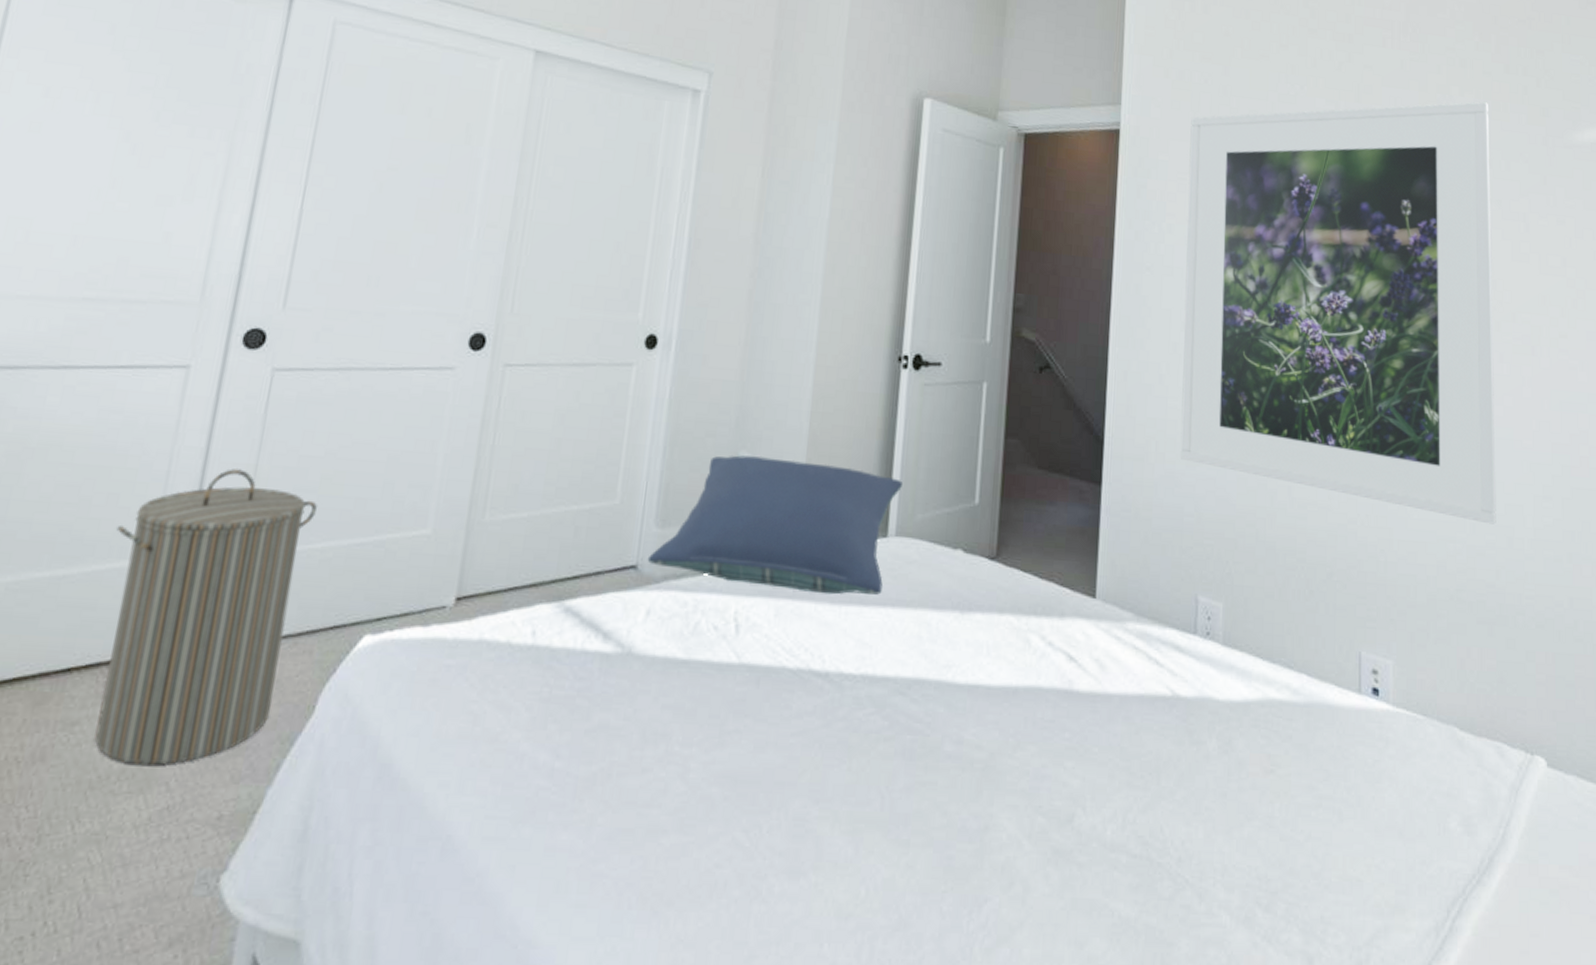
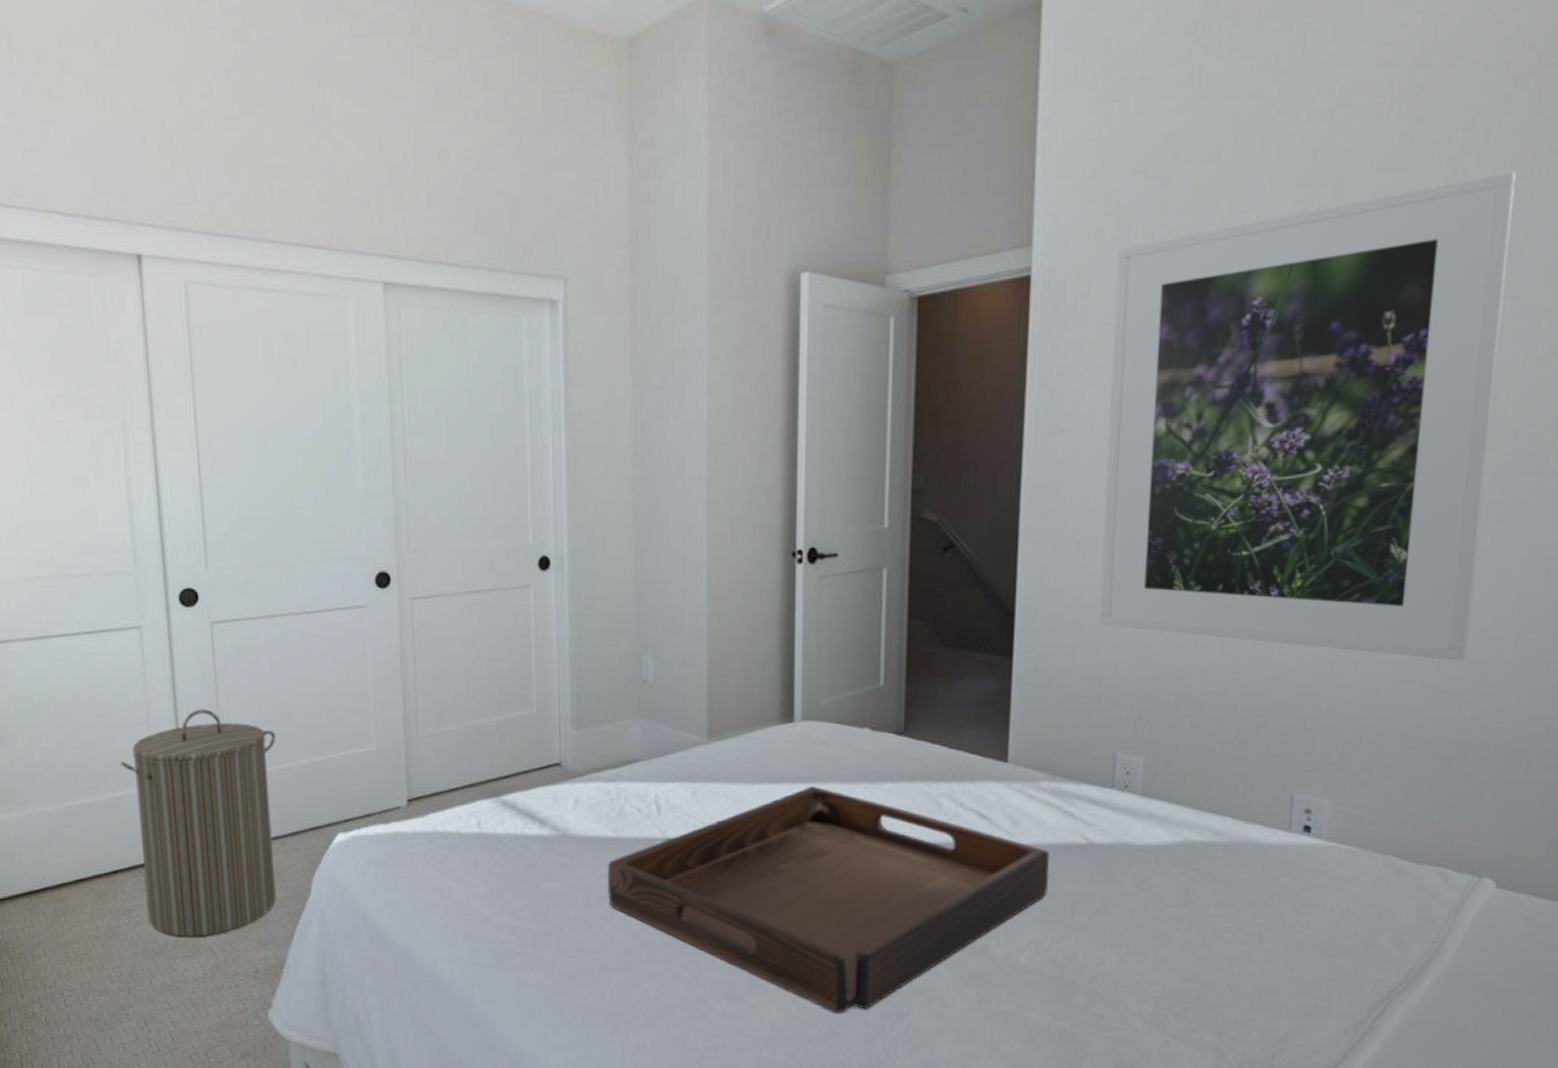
pillow: present [647,455,904,595] -> none [569,659,806,776]
serving tray: none [668,611,1136,897] -> present [608,786,1049,1013]

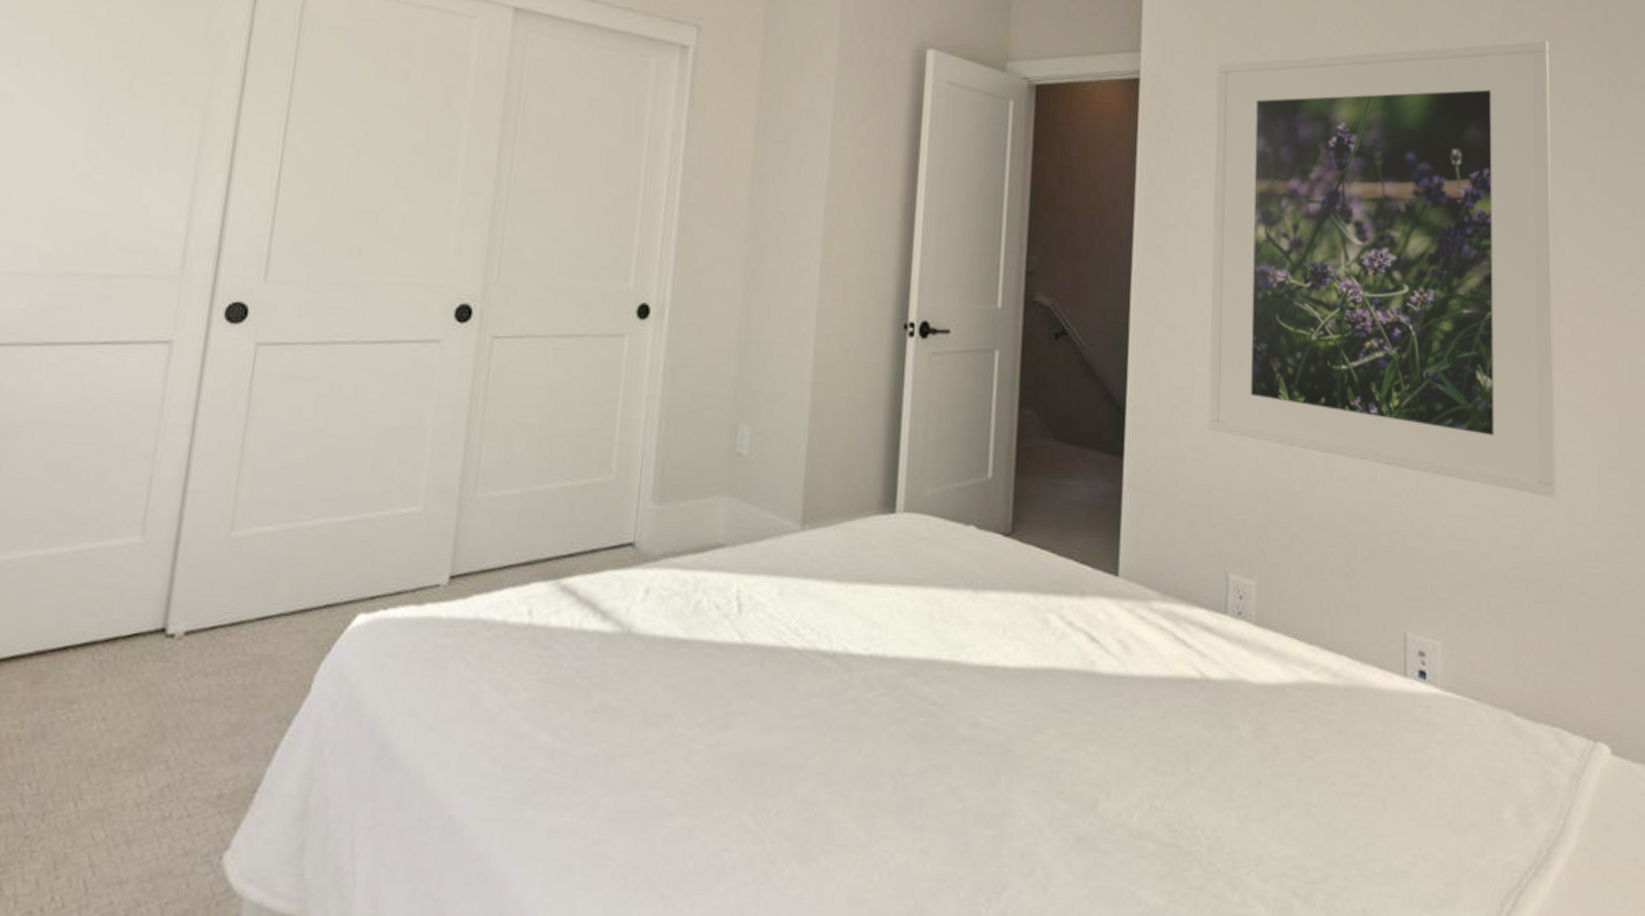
laundry hamper: present [120,709,277,937] -> none [93,445,307,743]
serving tray: present [608,786,1049,1013] -> none [671,590,1162,883]

